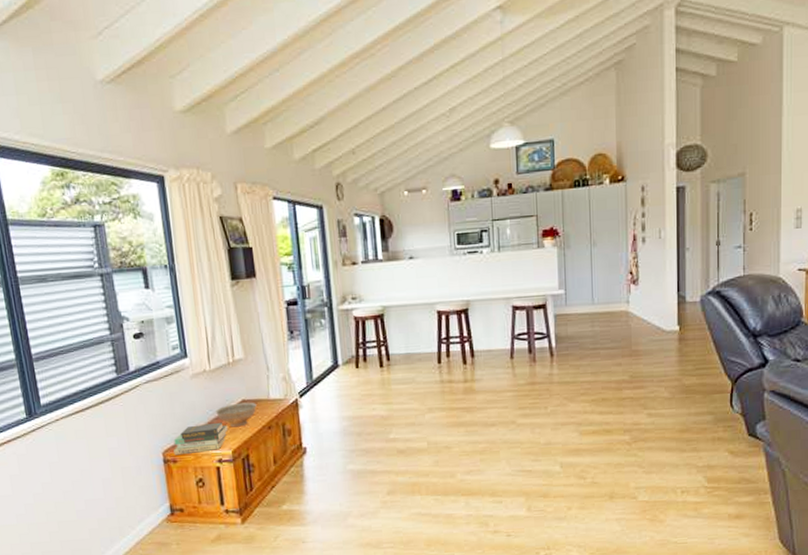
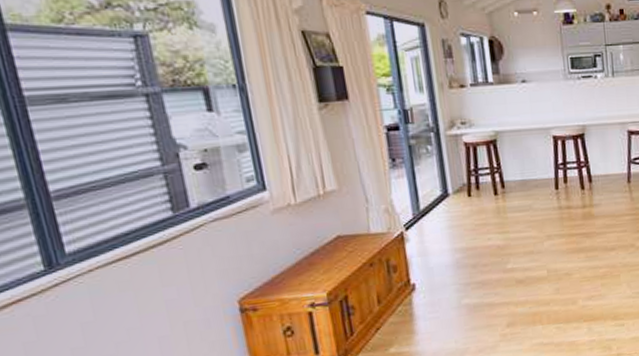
books: present [173,422,228,456] -> none [252,261,321,303]
decorative bowl: present [216,402,257,428] -> none [304,237,355,267]

